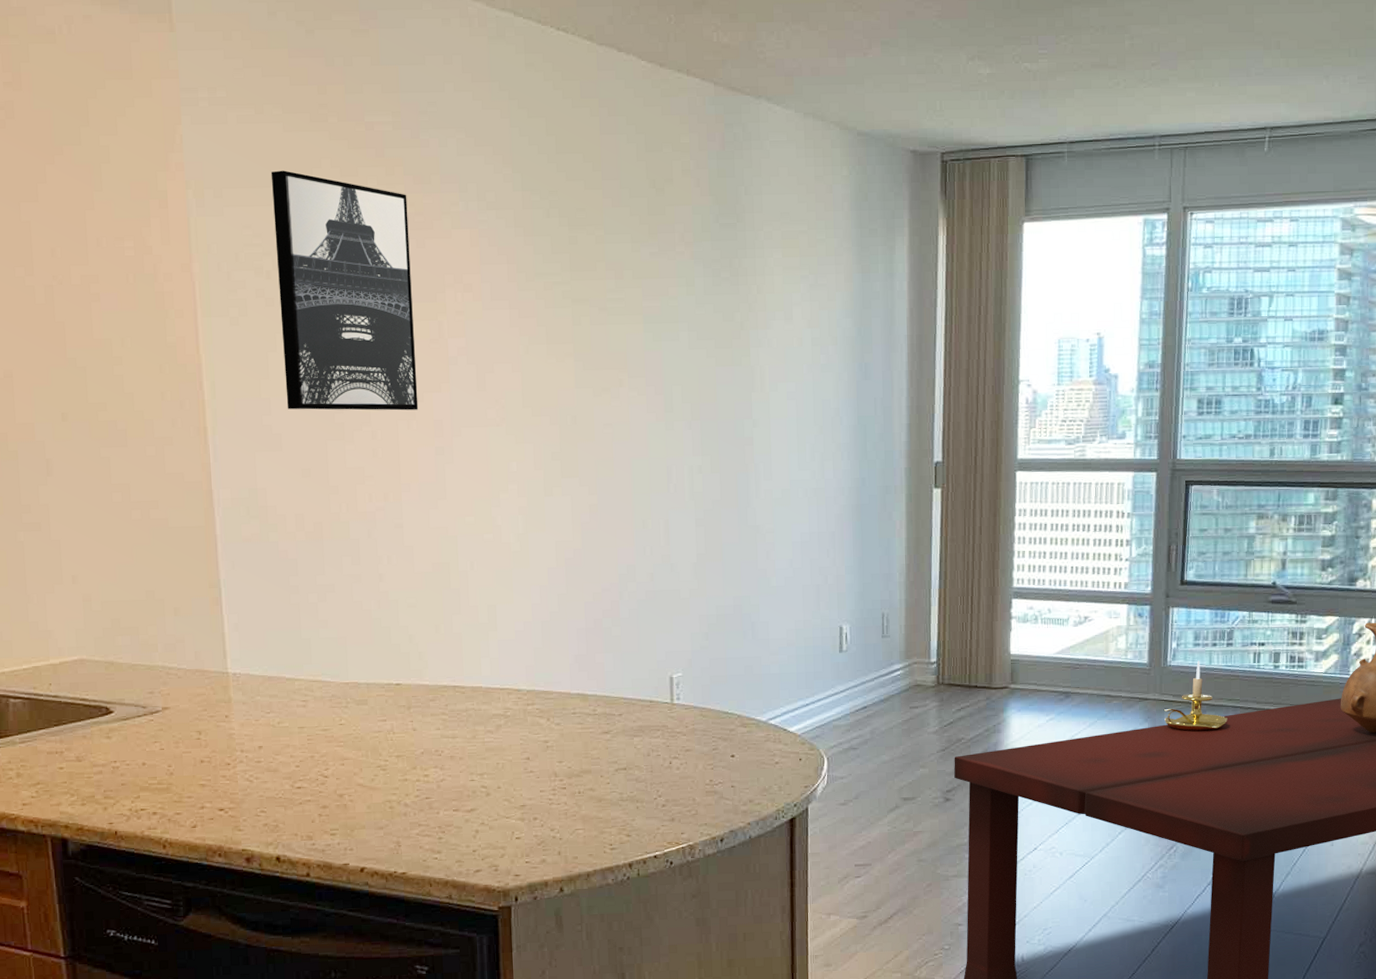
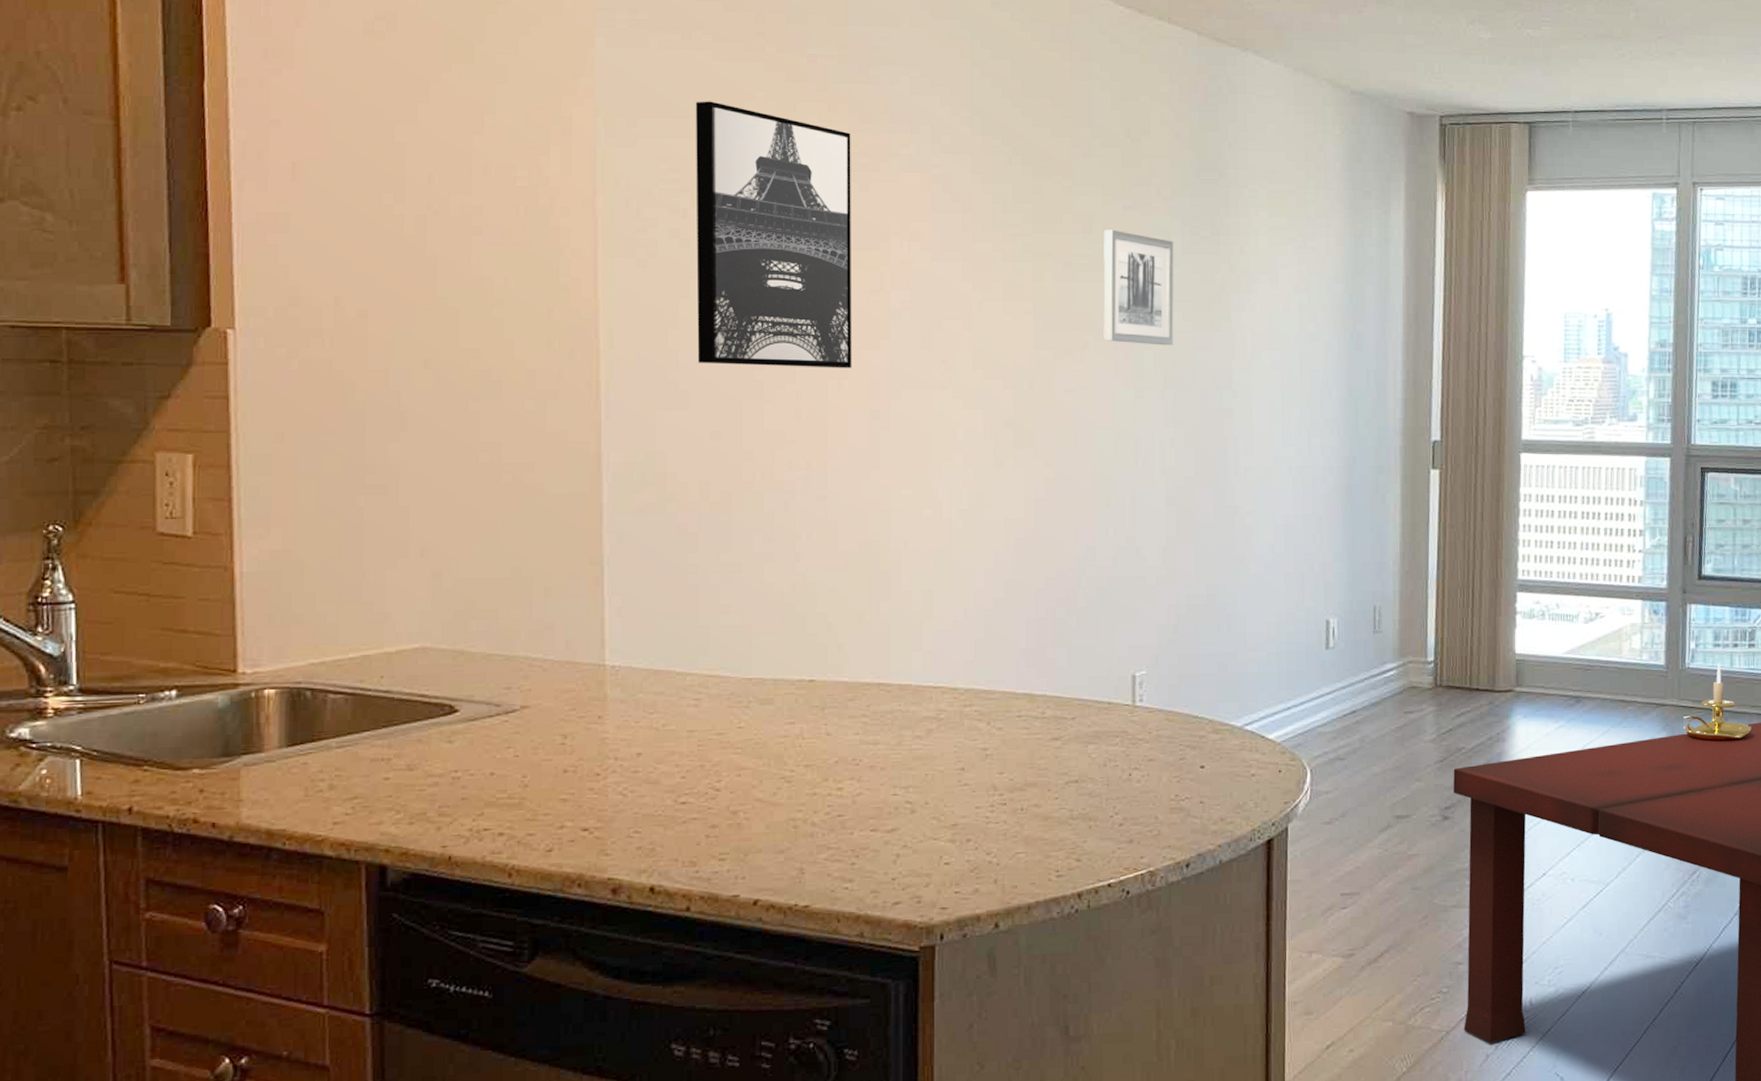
wall art: none [634,275,699,381] -> present [1103,229,1174,346]

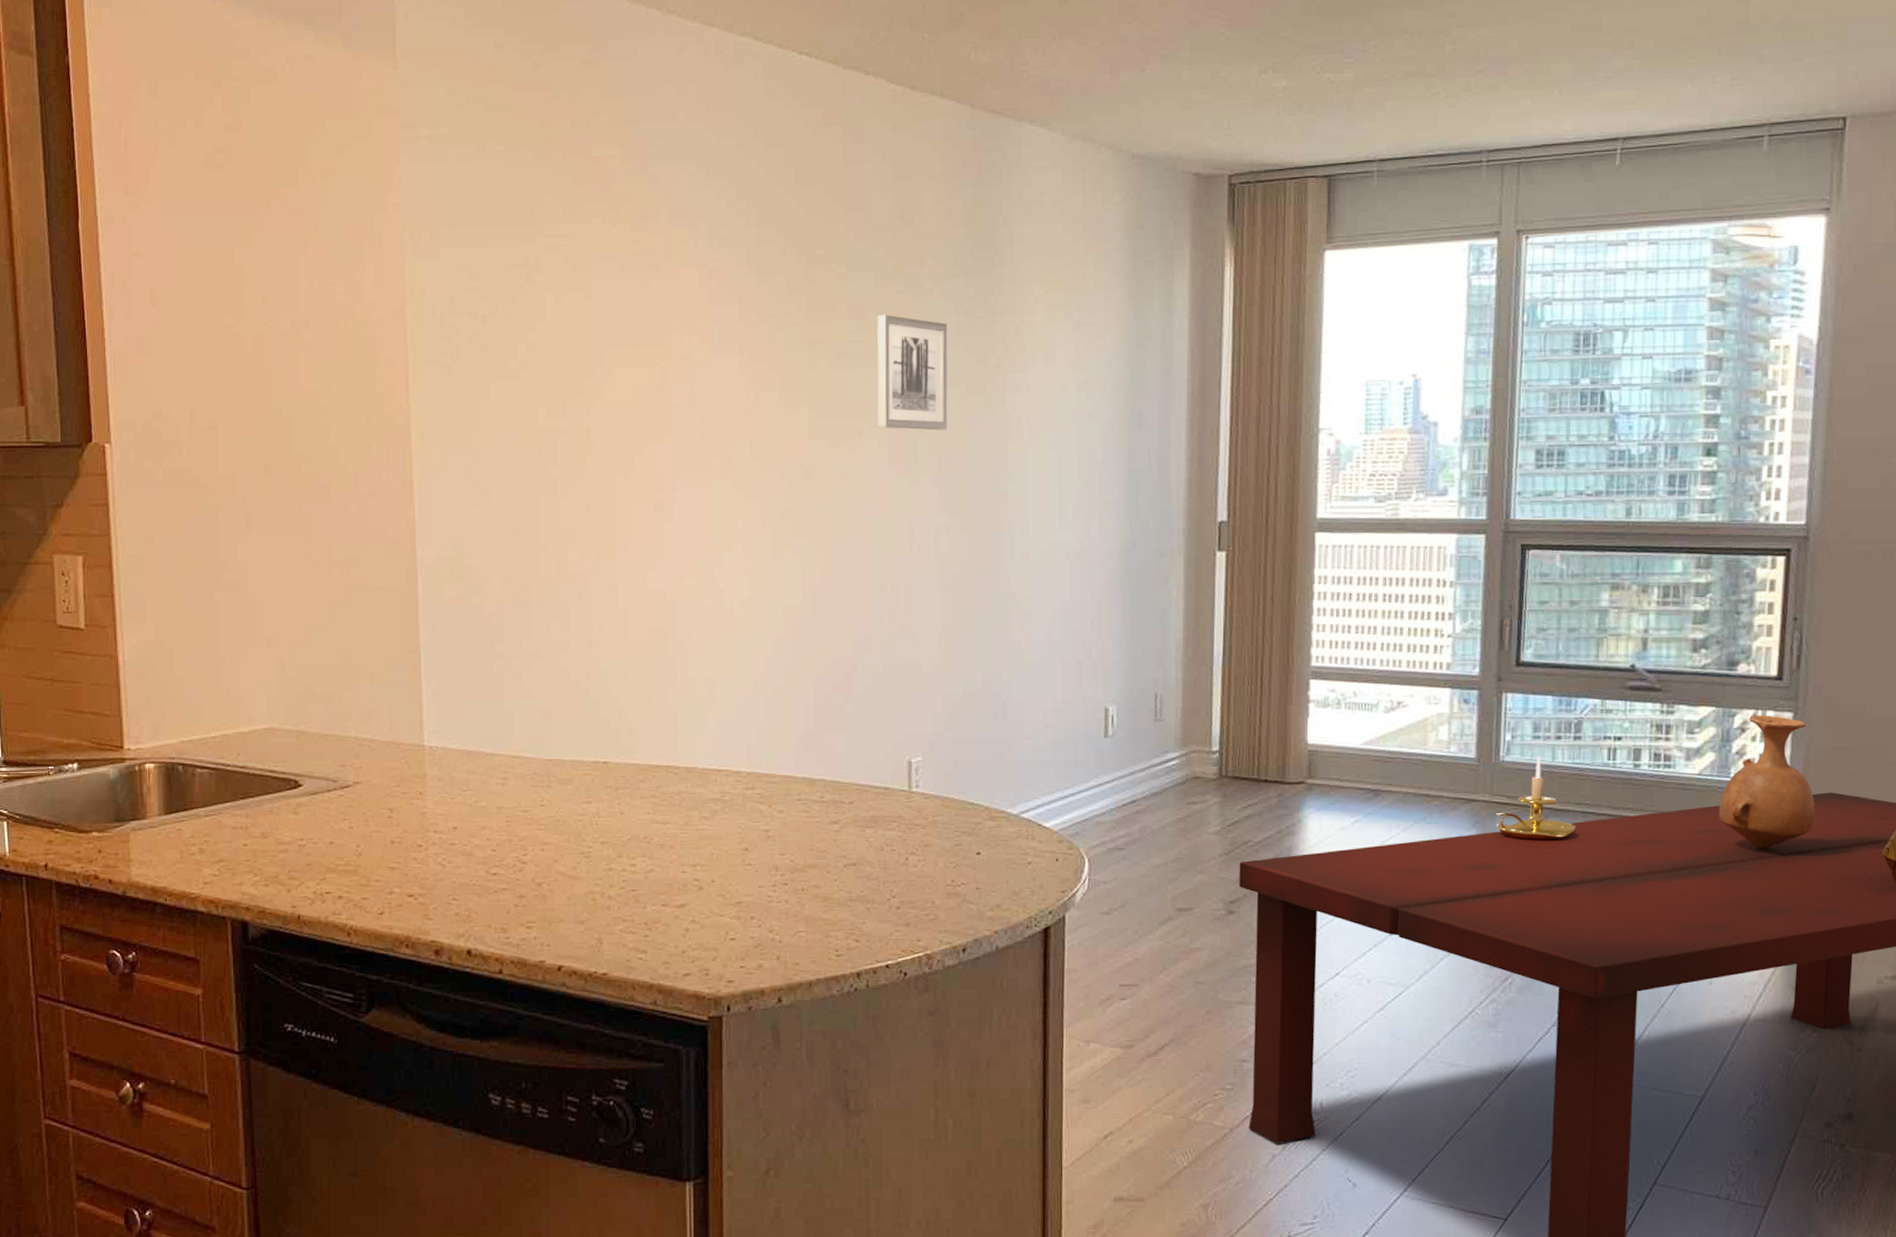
wall art: present [695,101,852,368] -> none [490,209,638,464]

